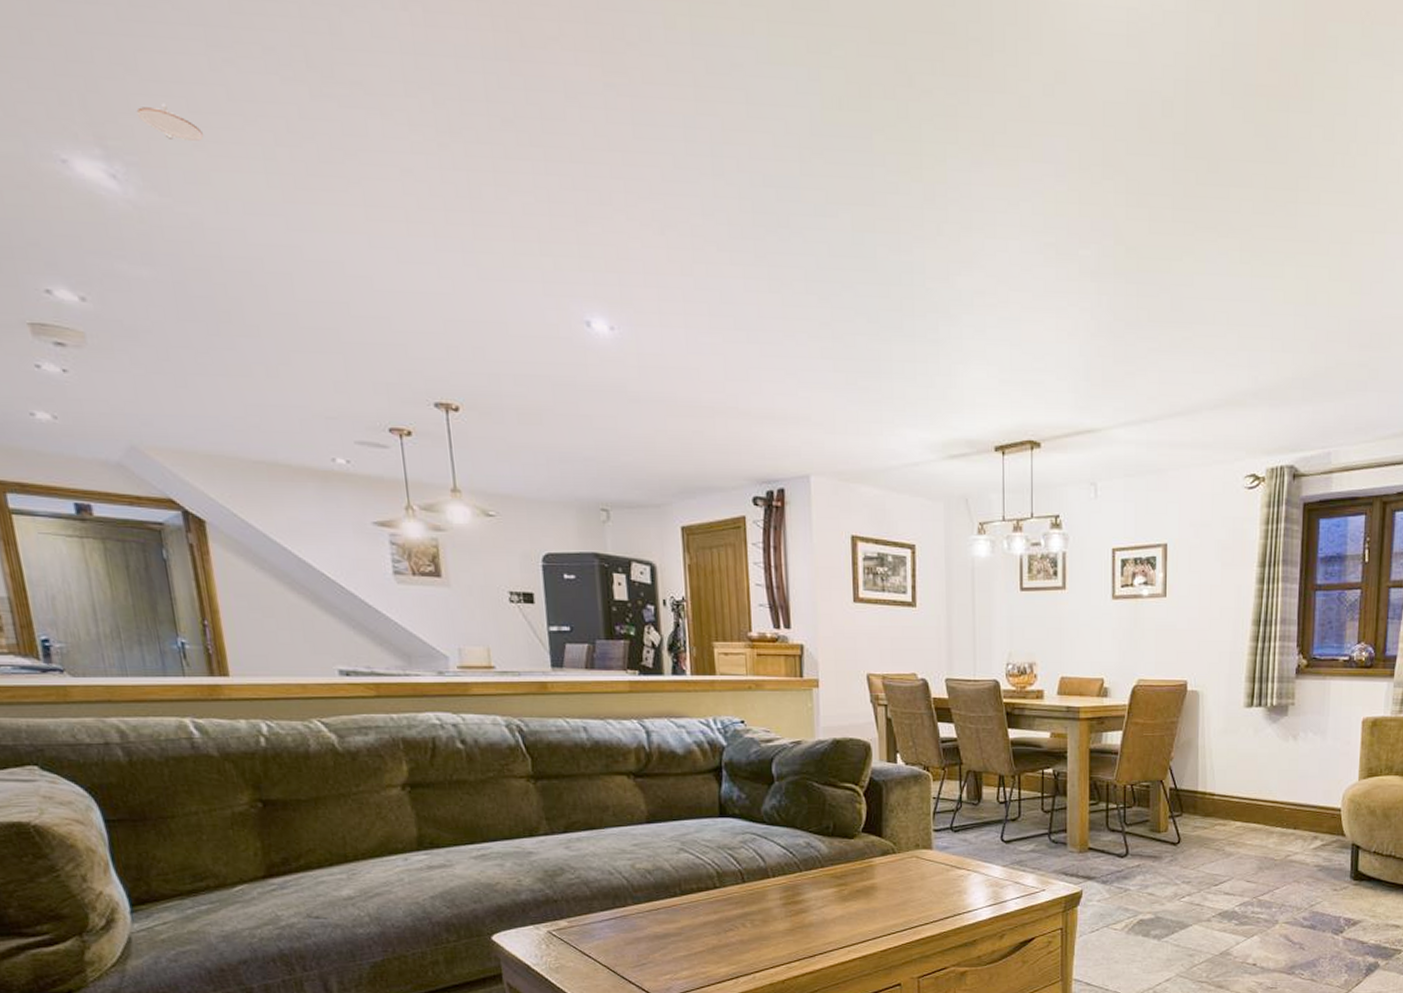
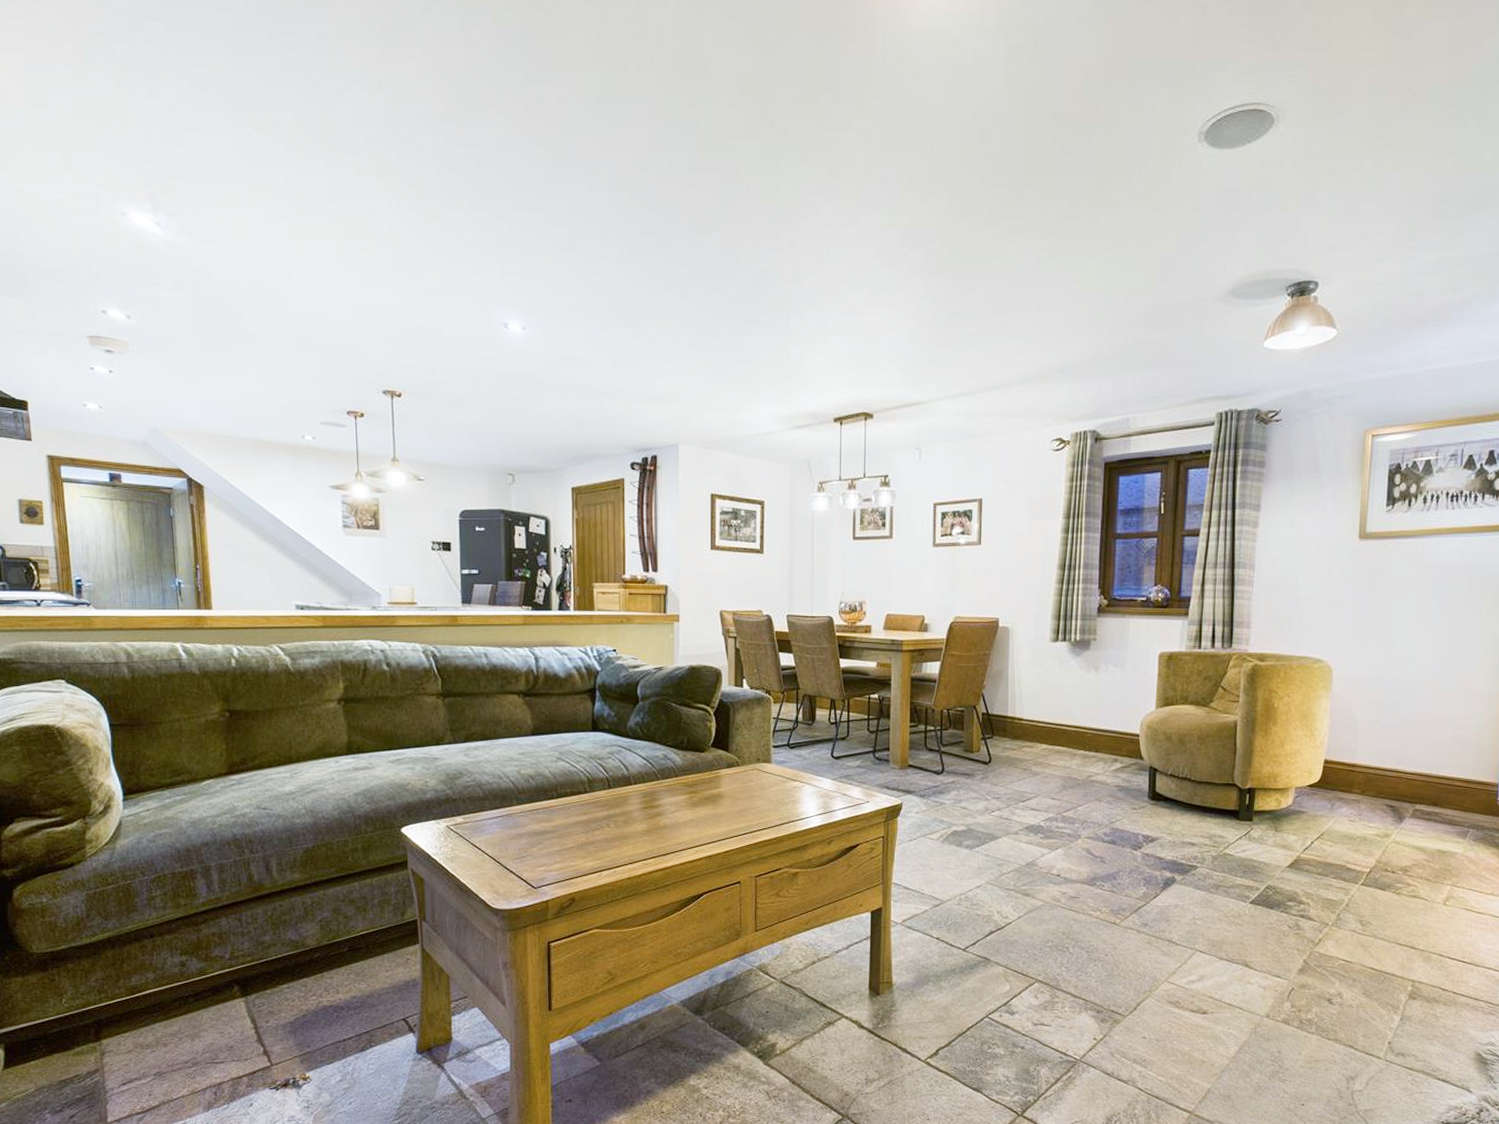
recessed light: present [136,103,203,141] -> none [178,168,225,195]

